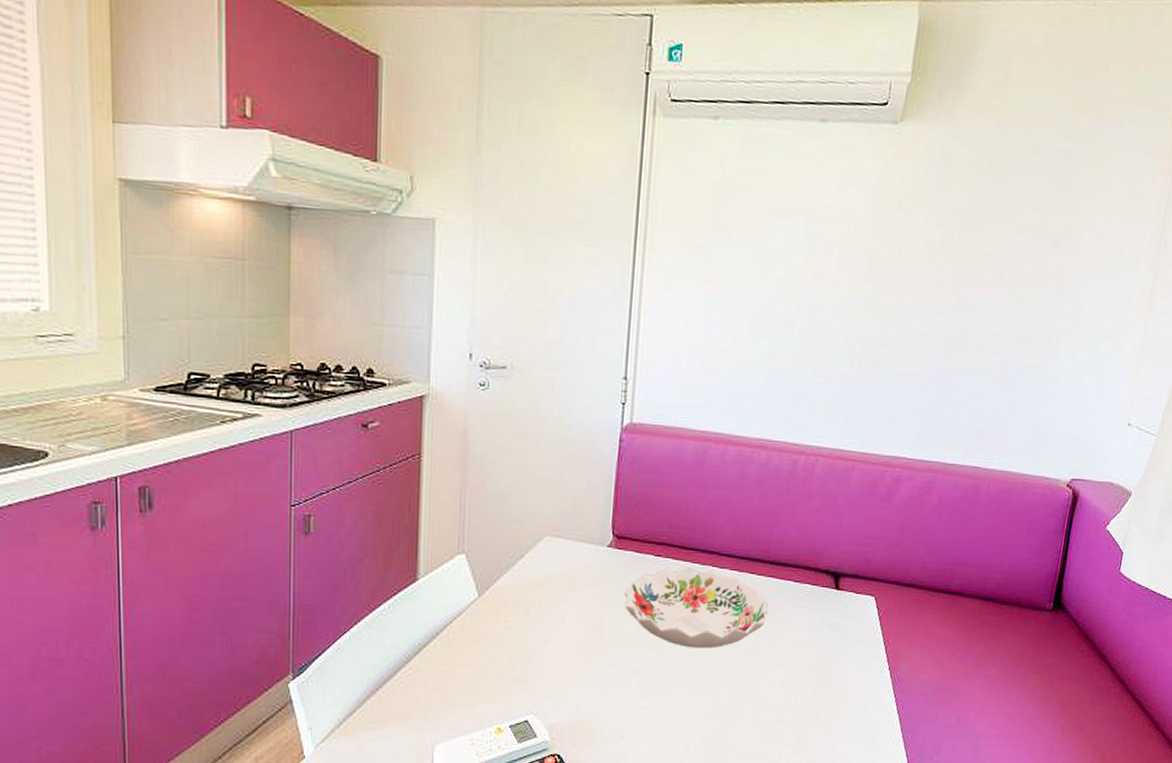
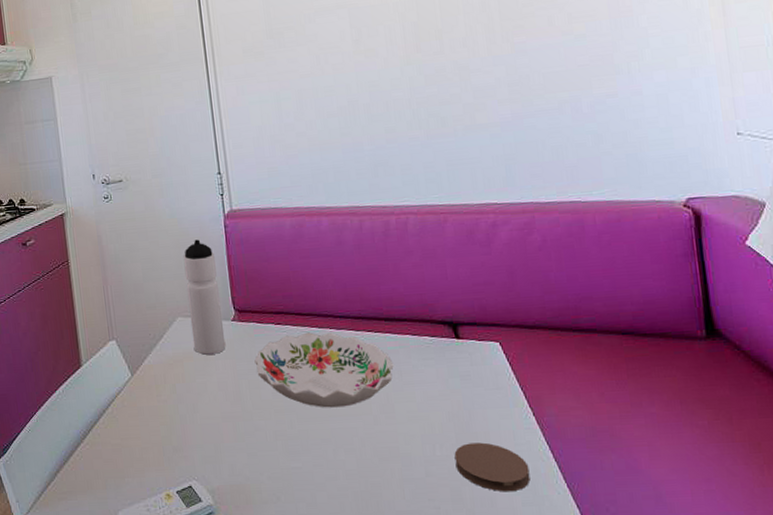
water bottle: none [558,450,602,581] -> present [183,239,226,355]
coaster: none [806,692,873,740] -> present [454,442,531,492]

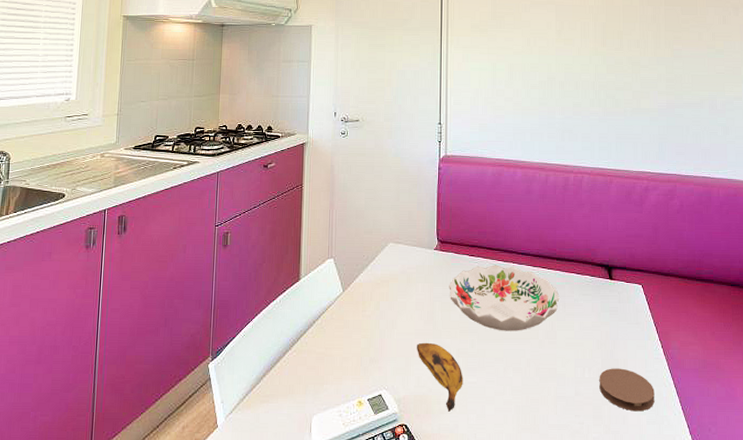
water bottle: present [183,239,226,355] -> none [399,177,427,278]
banana: none [225,426,286,501] -> present [417,342,463,412]

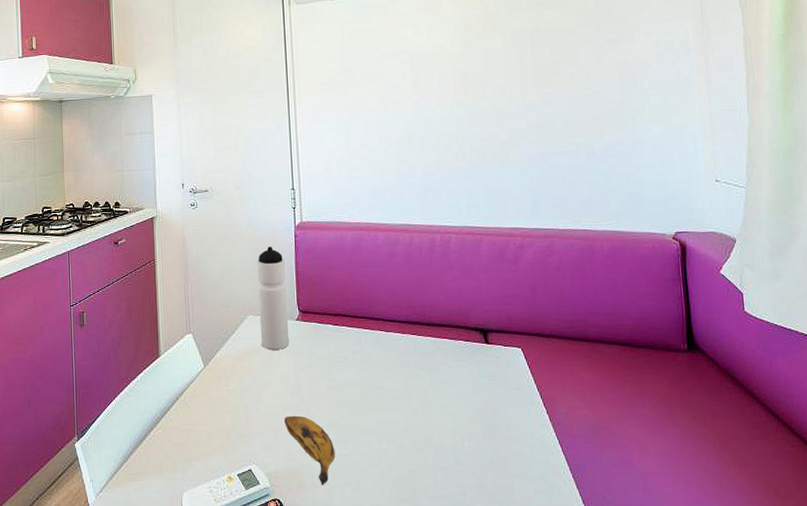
water bottle: none [399,177,427,278] -> present [257,246,290,350]
decorative bowl: present [449,265,560,331] -> none [314,333,433,402]
coaster: present [599,368,655,412] -> none [480,436,542,481]

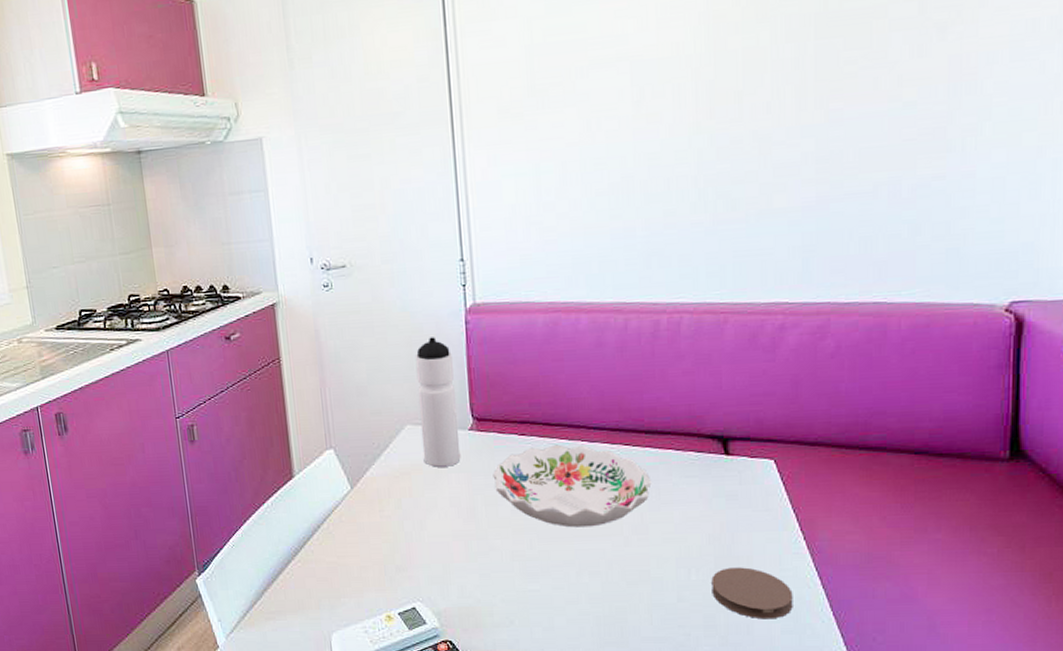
banana: present [284,415,336,485] -> none [456,545,522,625]
decorative bowl: none [314,333,433,402] -> present [493,444,652,528]
coaster: none [480,436,542,481] -> present [711,567,793,620]

